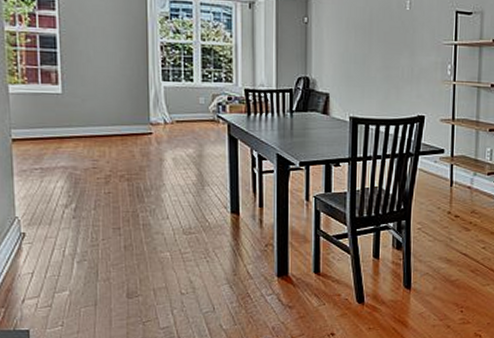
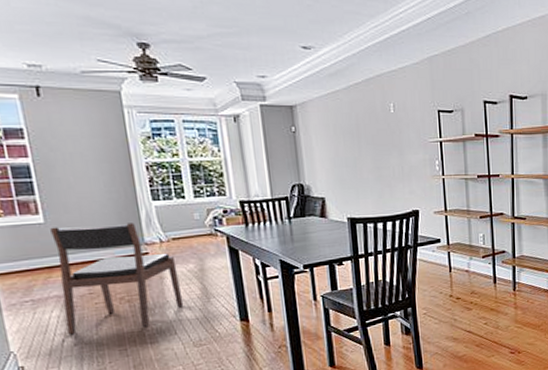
dining chair: none [66,98,179,207] -> present [50,223,184,335]

